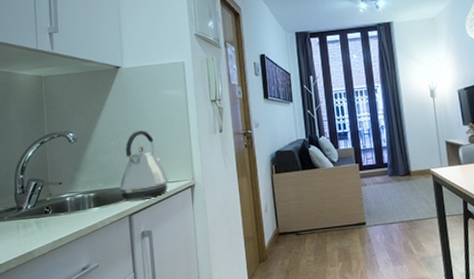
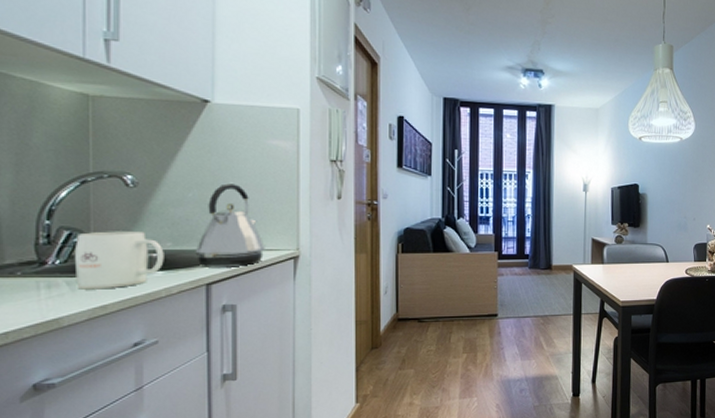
mug: none [39,176,99,227] -> present [74,231,164,290]

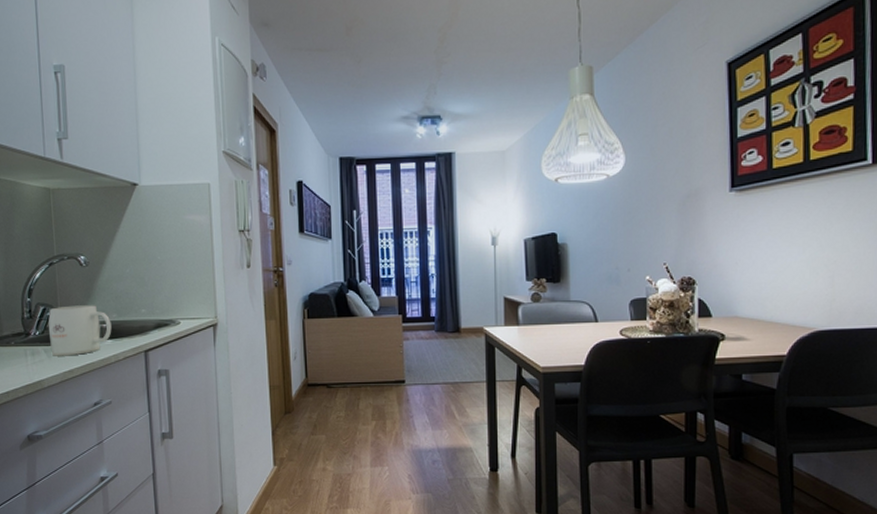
kettle: present [195,183,265,267] -> none [134,258,189,336]

